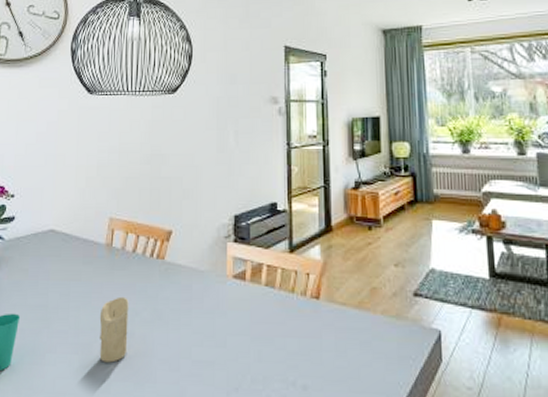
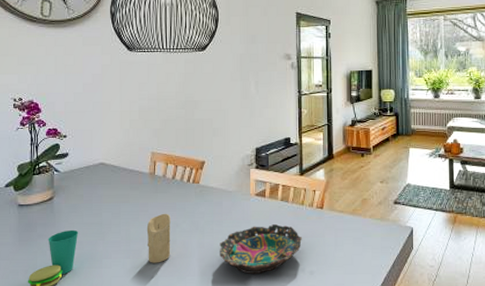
bowl: none [187,318,292,386] -> present [220,224,302,275]

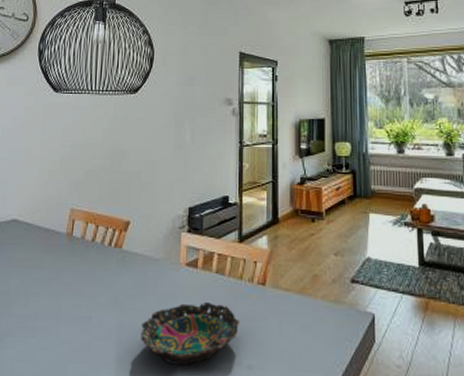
candle: present [146,213,171,263] -> none [57,283,87,346]

